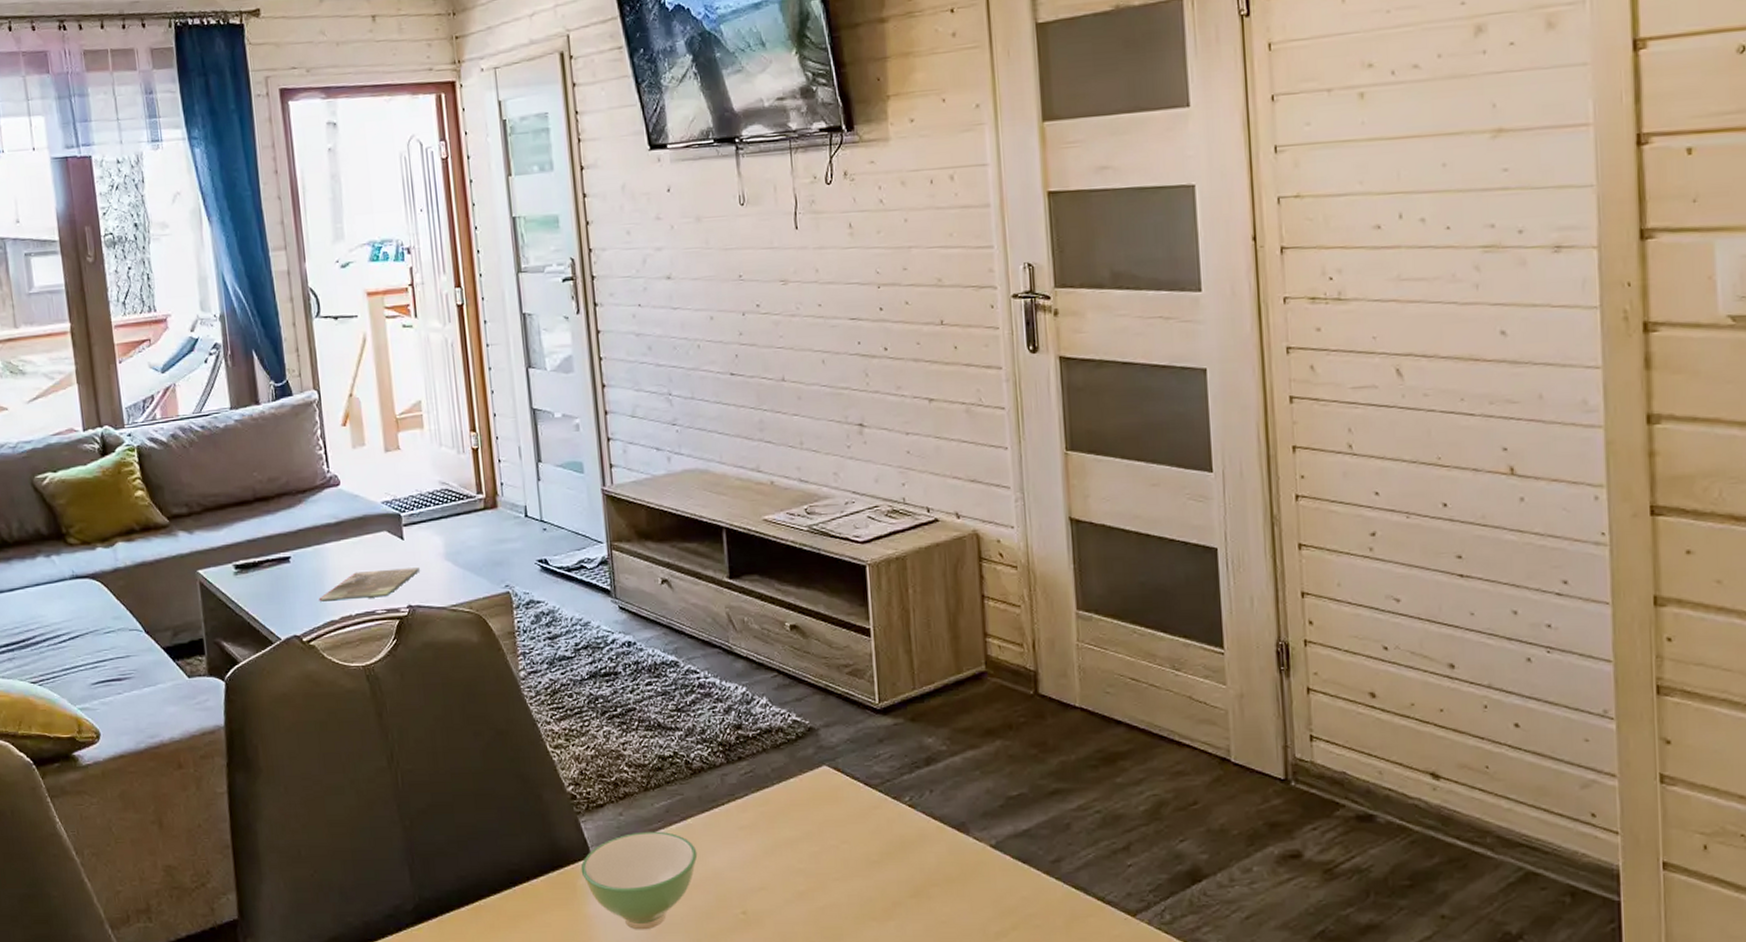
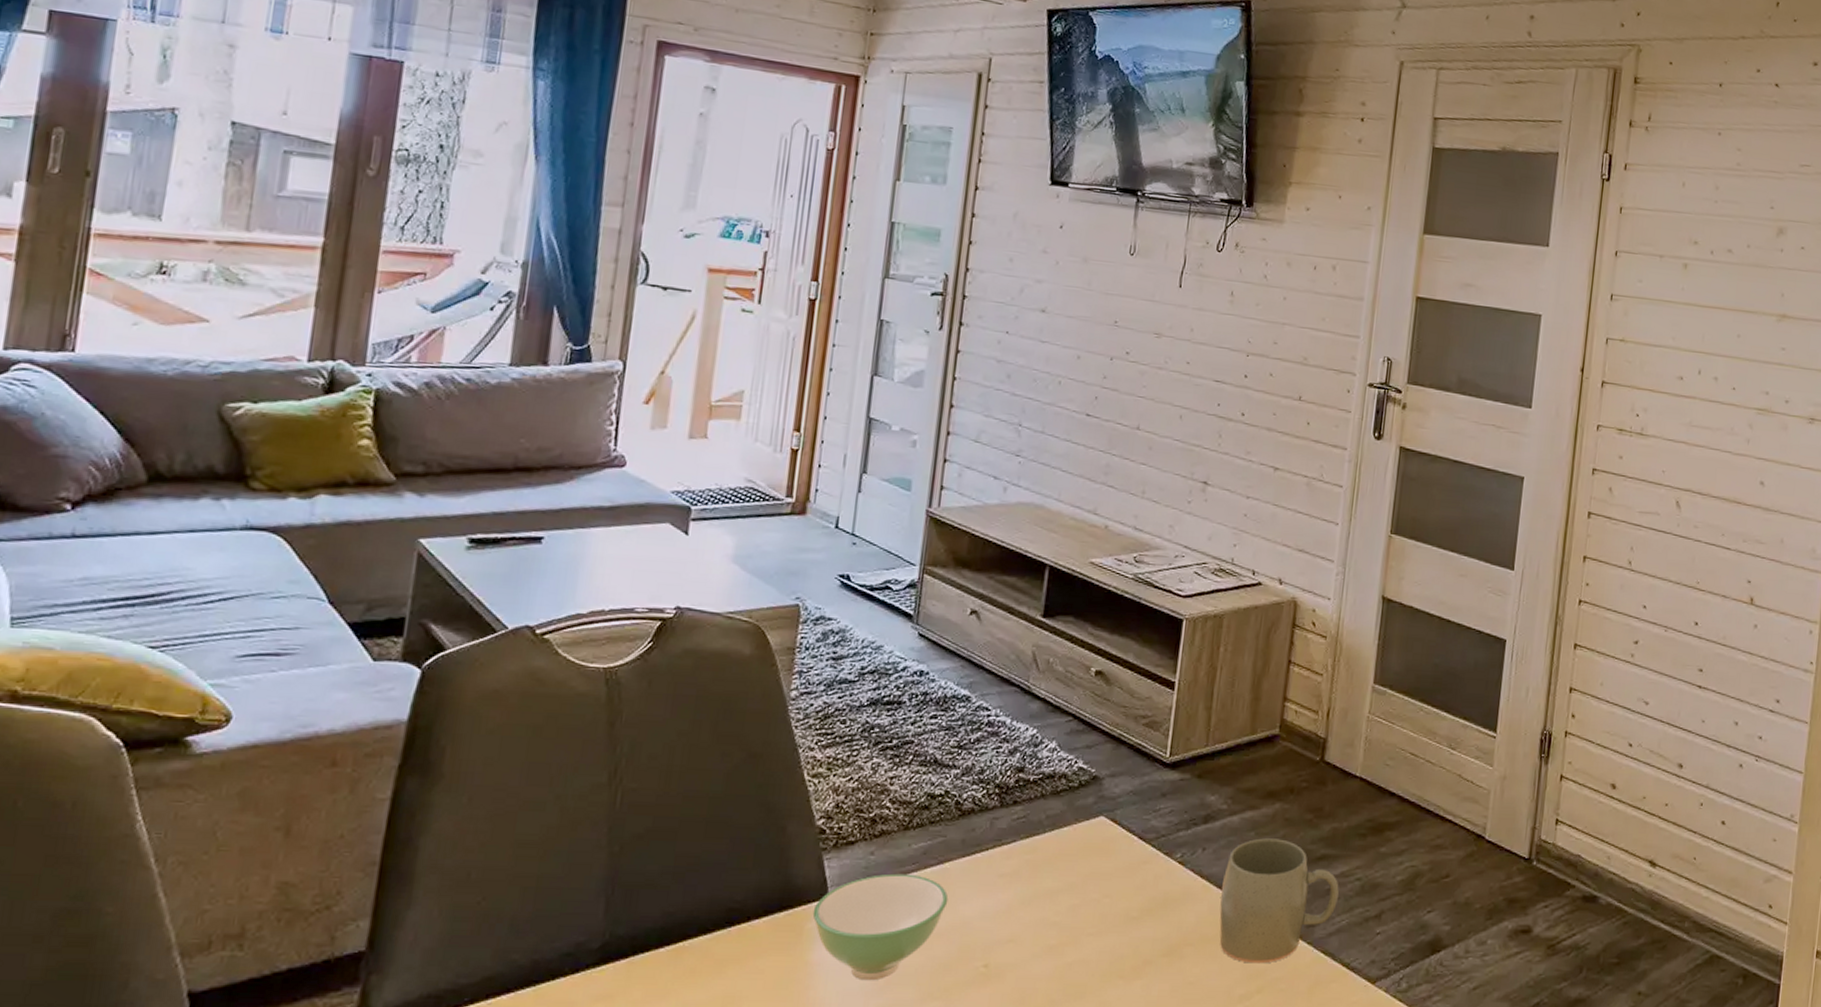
magazine: present [319,567,420,602] -> none [567,563,699,595]
mug: none [956,776,1080,901] -> present [1219,838,1339,964]

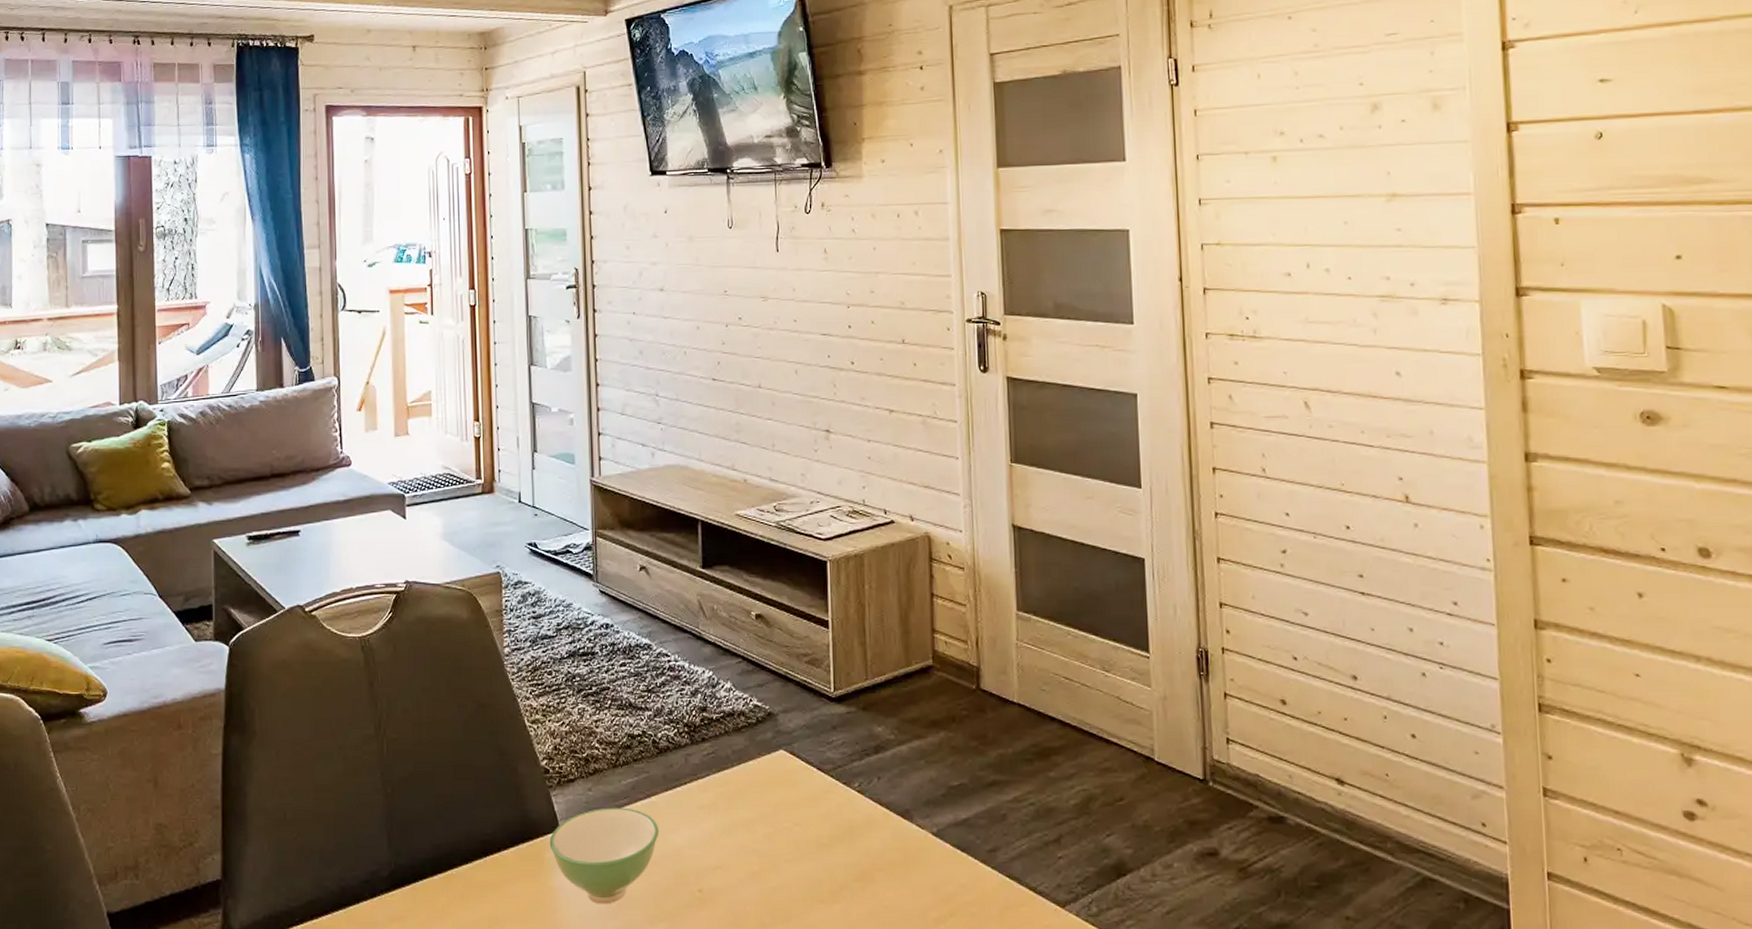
mug: present [1219,838,1339,964] -> none [900,766,1015,888]

